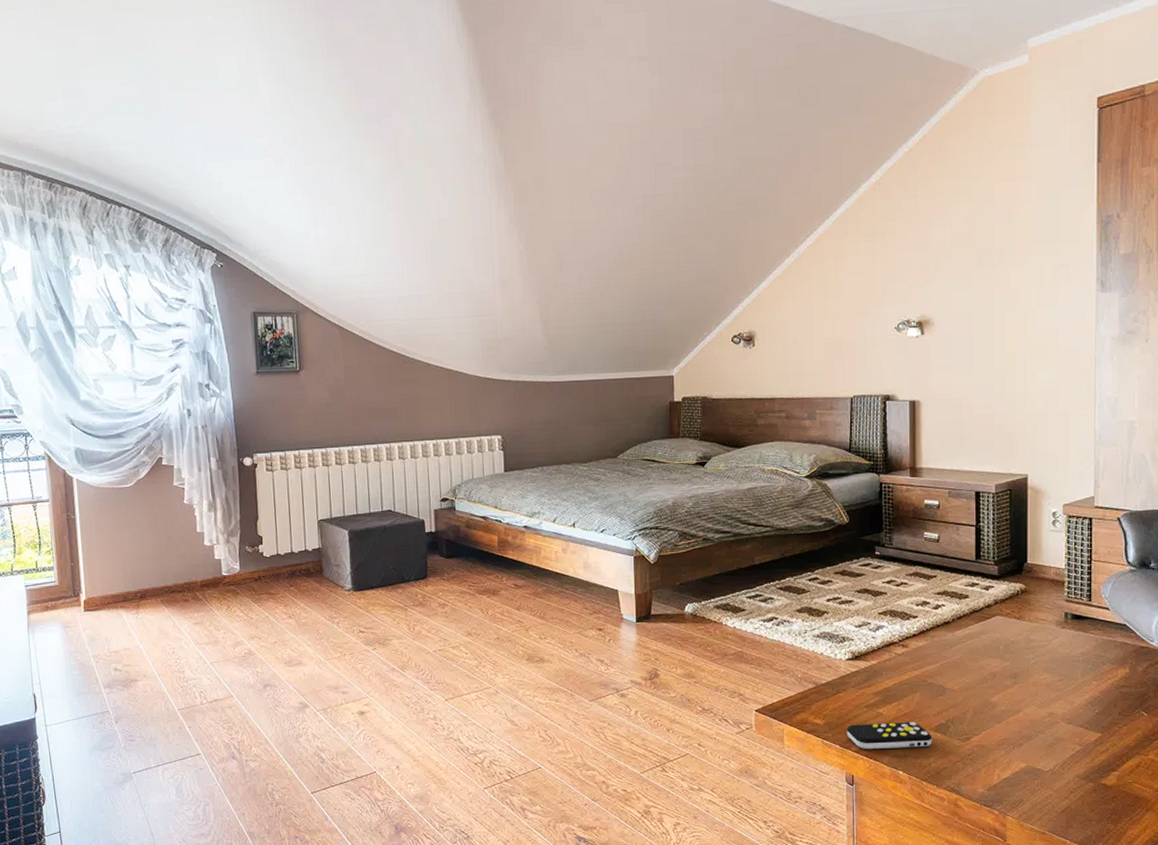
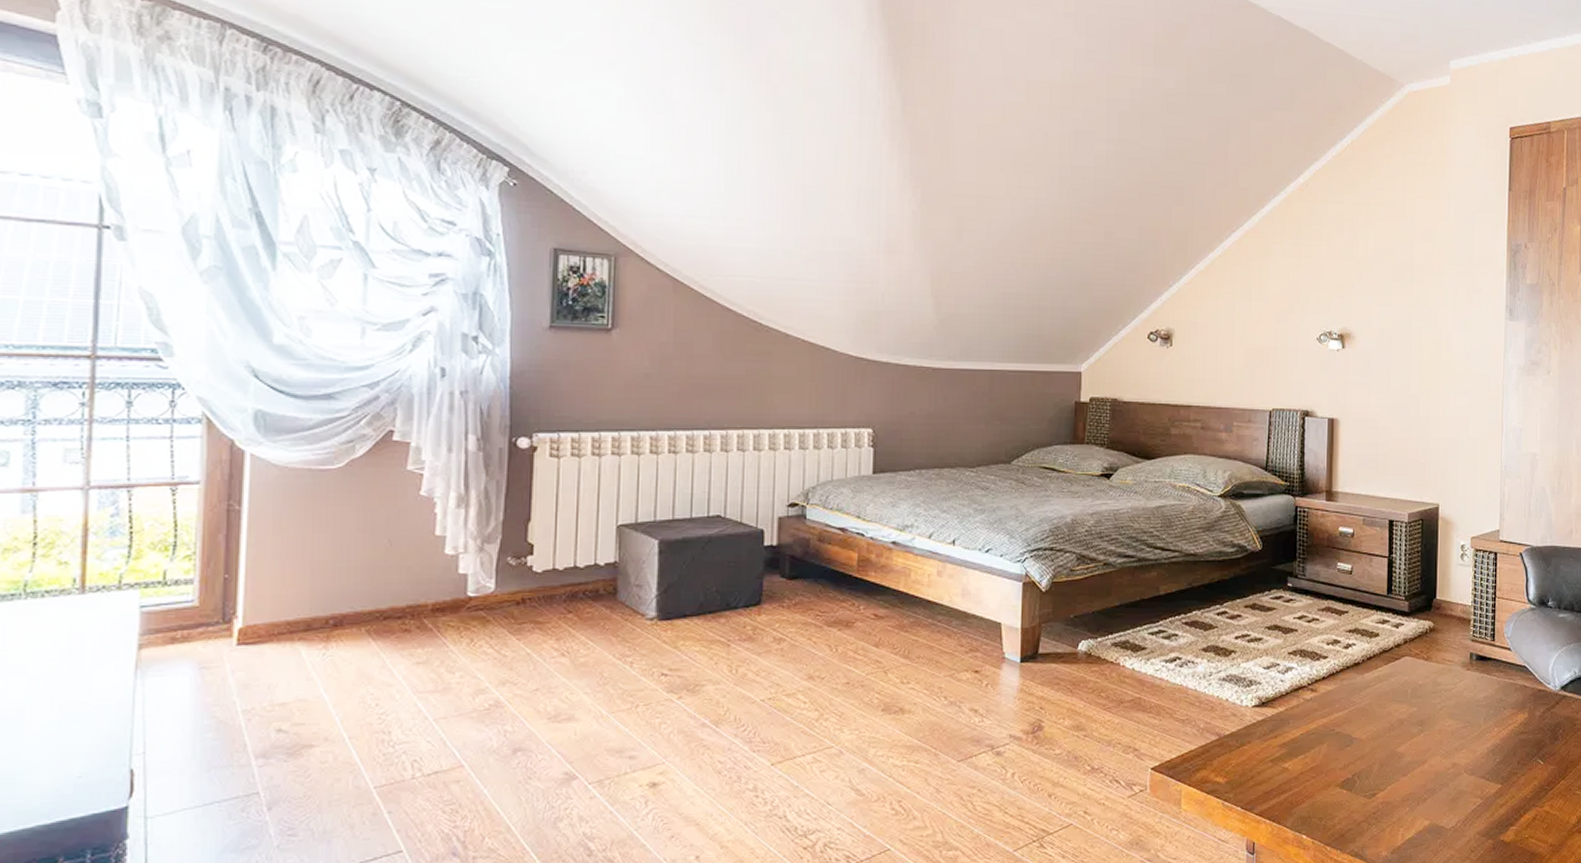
remote control: present [846,721,933,749] -> none [1249,777,1338,811]

